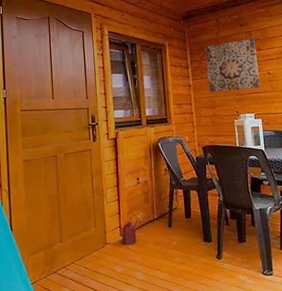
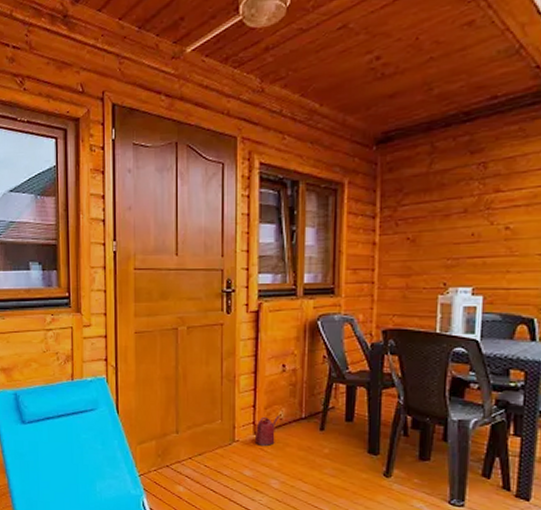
wall art: present [205,38,260,92] -> none [404,173,493,254]

